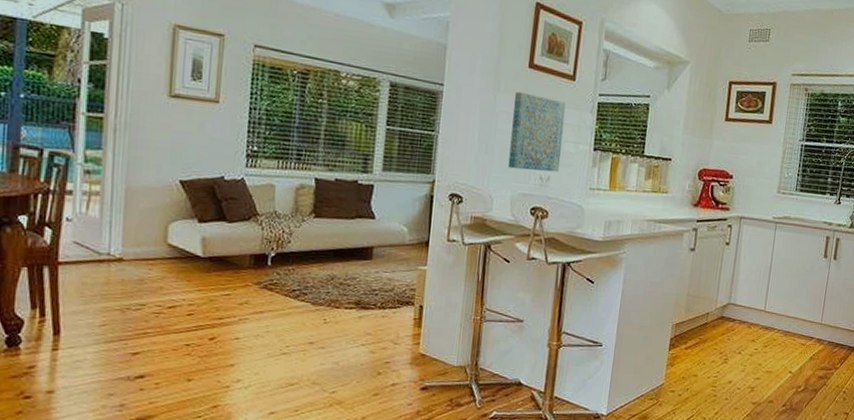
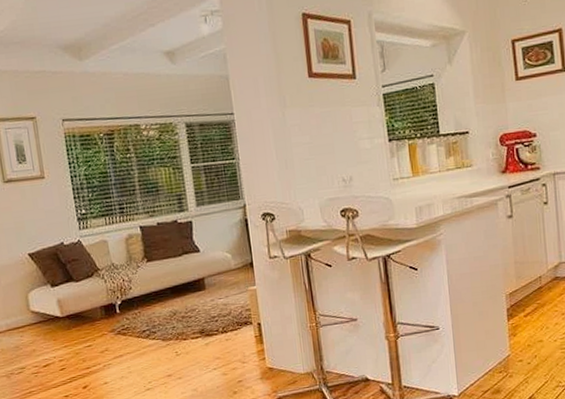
wall art: present [508,91,566,172] -> none [301,101,360,178]

